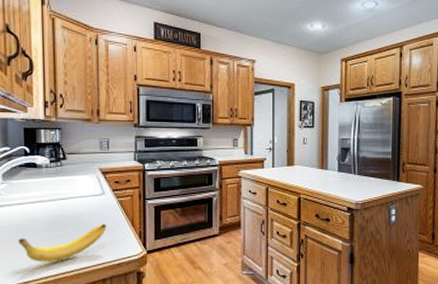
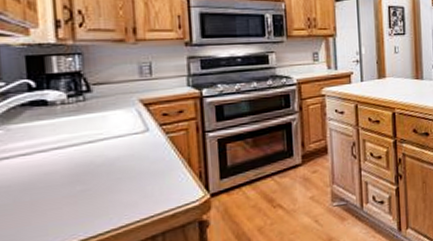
banana: present [18,223,107,262] -> none [23,166,154,228]

